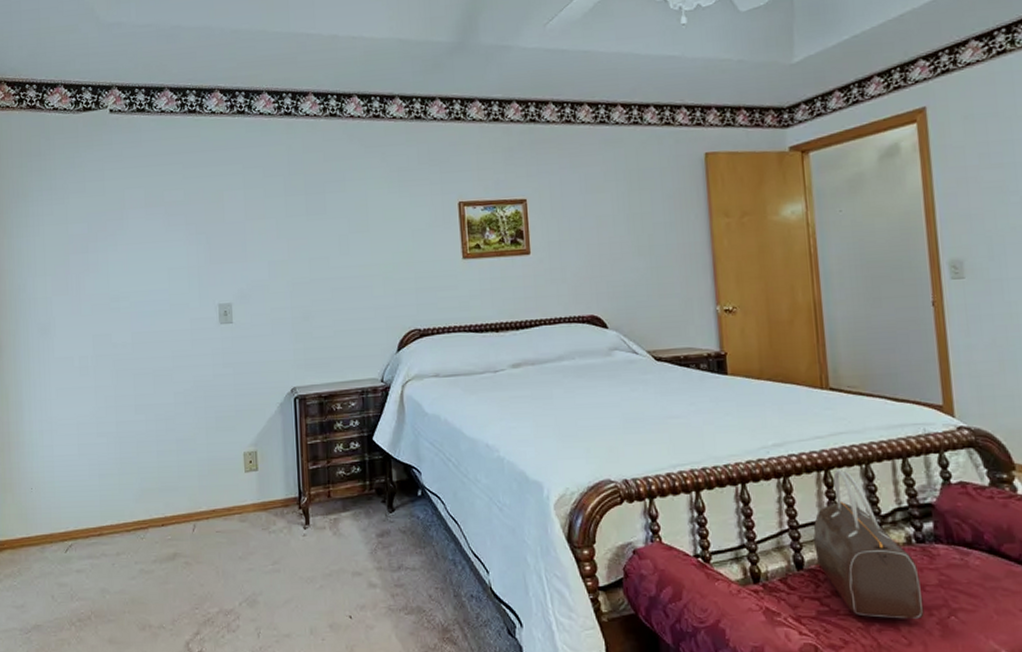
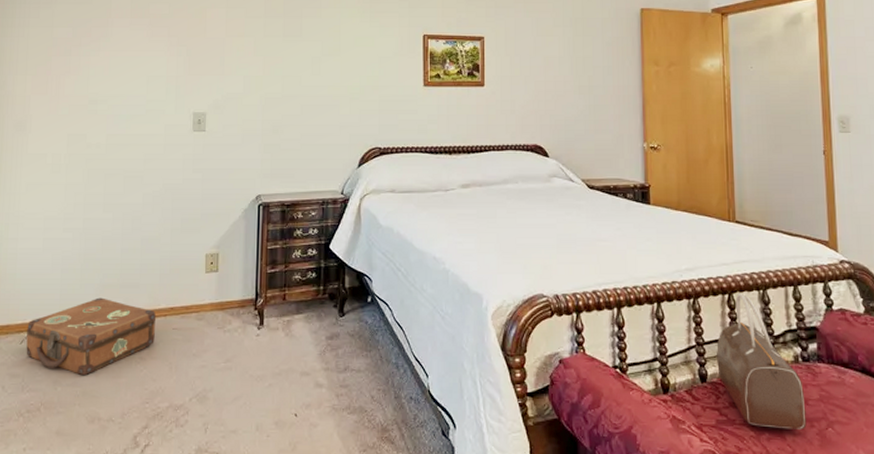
suitcase: none [70,502,199,583] -> present [26,297,157,376]

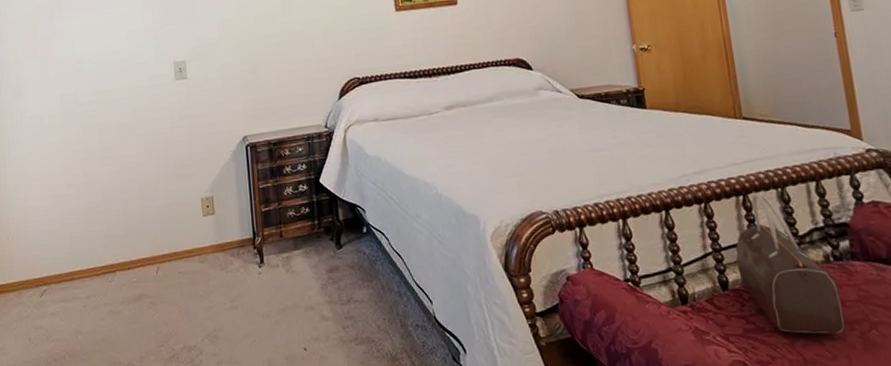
suitcase: present [26,297,157,376] -> none [44,248,163,324]

